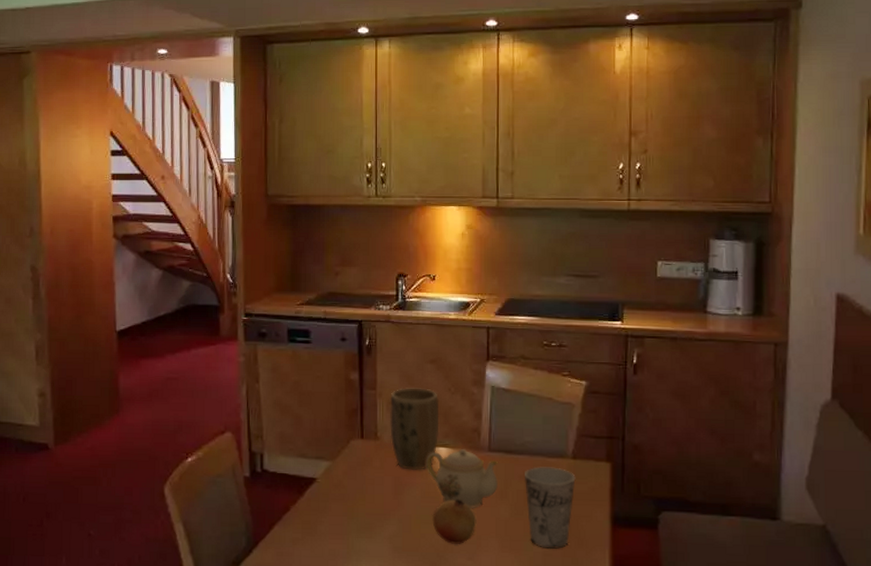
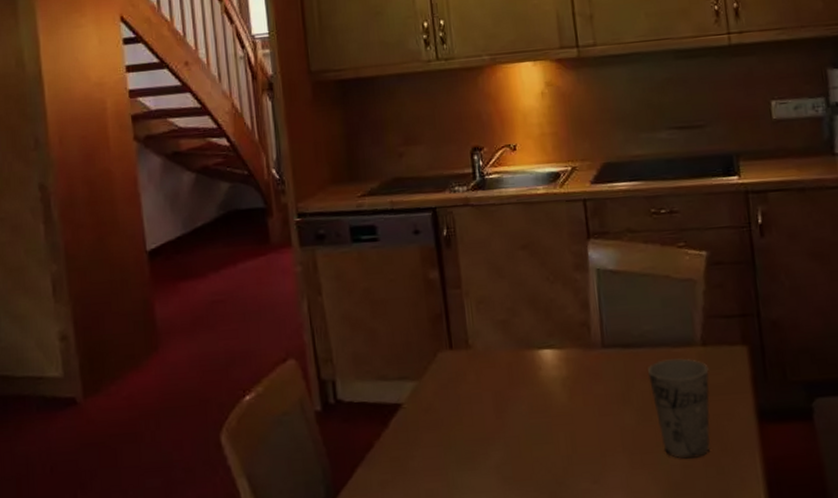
plant pot: present [390,388,439,470] -> none [479,280,542,381]
teapot: present [425,448,498,508] -> none [529,347,618,419]
fruit: present [432,498,477,544] -> none [544,409,598,466]

